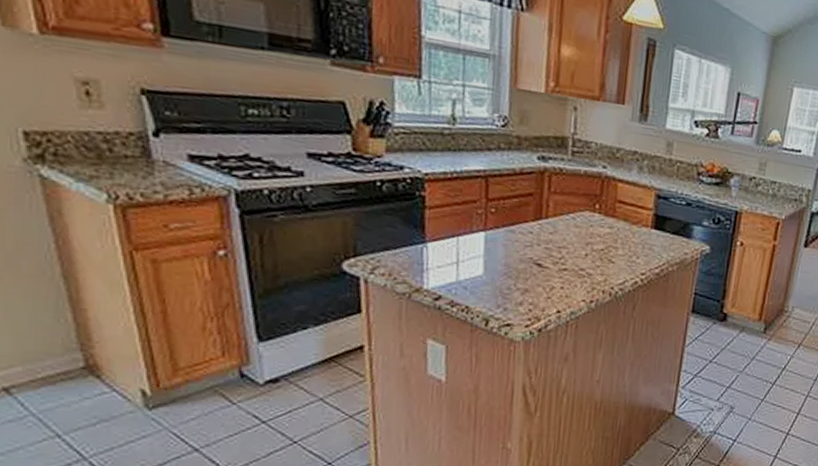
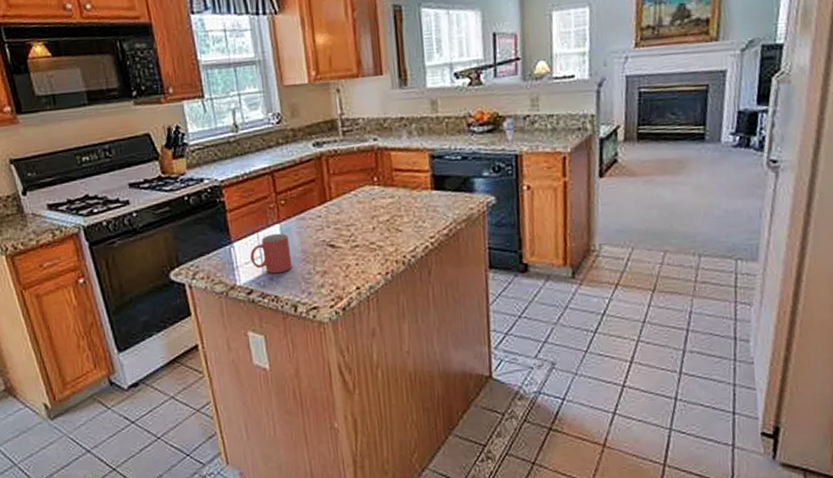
mug: none [445,241,493,284] -> present [250,233,292,274]

